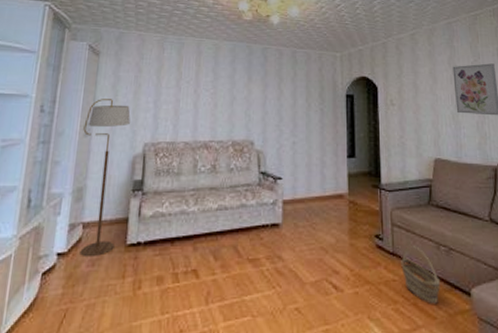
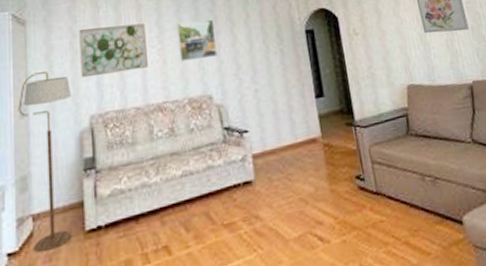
wall art: none [141,66,202,109] -> present [79,23,148,78]
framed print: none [229,72,264,108] -> present [177,19,218,62]
basket: present [401,246,440,305] -> none [386,181,431,241]

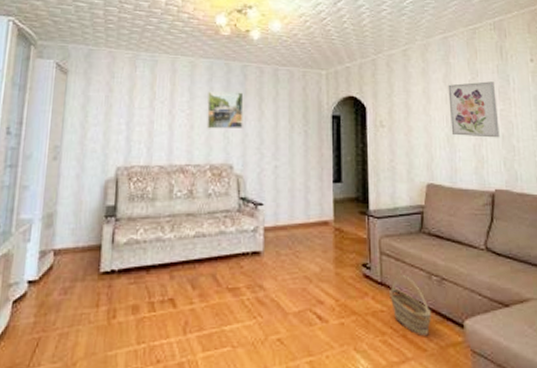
floor lamp: present [18,71,72,254] -> none [51,120,102,286]
wall art: present [79,23,148,78] -> none [112,86,178,131]
basket: none [386,181,431,241] -> present [390,275,431,337]

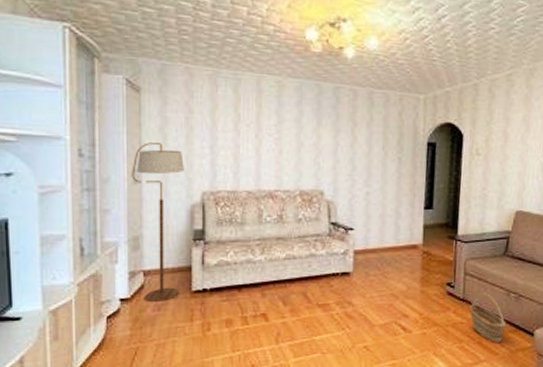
floor lamp: none [51,120,102,286] -> present [131,142,184,303]
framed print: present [207,91,244,129] -> none [296,114,336,155]

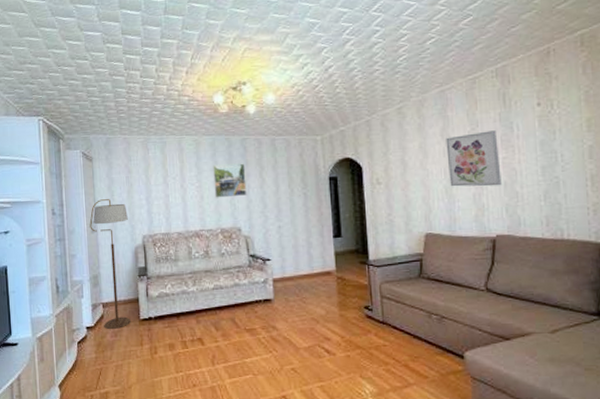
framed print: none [296,114,336,155] -> present [213,163,247,198]
basket: present [470,293,506,344] -> none [391,315,432,367]

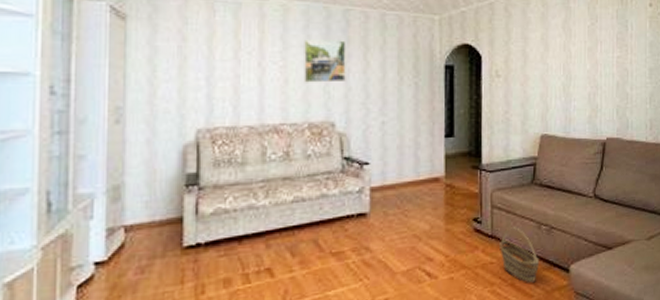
floor lamp: present [90,199,131,330] -> none [113,76,176,265]
basket: none [391,315,432,367] -> present [500,227,539,284]
wall art: present [446,130,502,187] -> none [567,27,615,86]

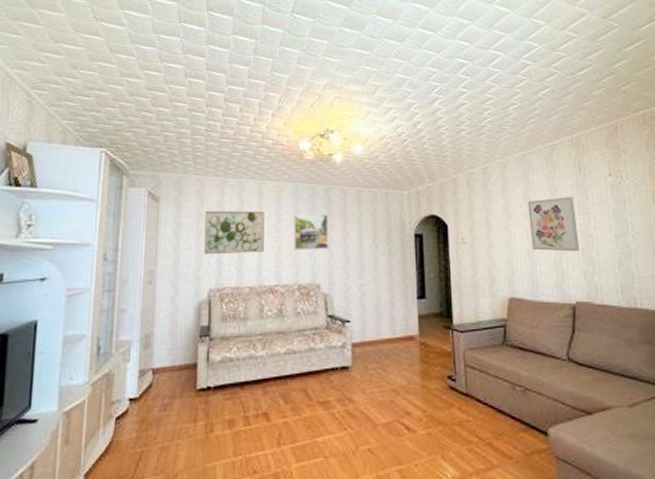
wall art: none [189,34,267,88] -> present [204,211,264,255]
basket: present [500,227,539,284] -> none [475,386,516,445]
wall art: none [567,27,615,86] -> present [528,197,580,252]

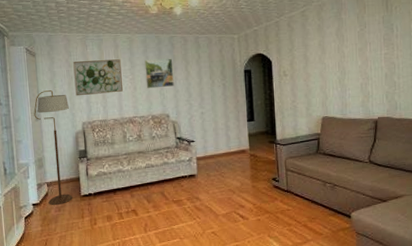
floor lamp: none [147,245,194,402] -> present [34,90,73,206]
wall art: present [528,197,580,252] -> none [340,31,383,78]

